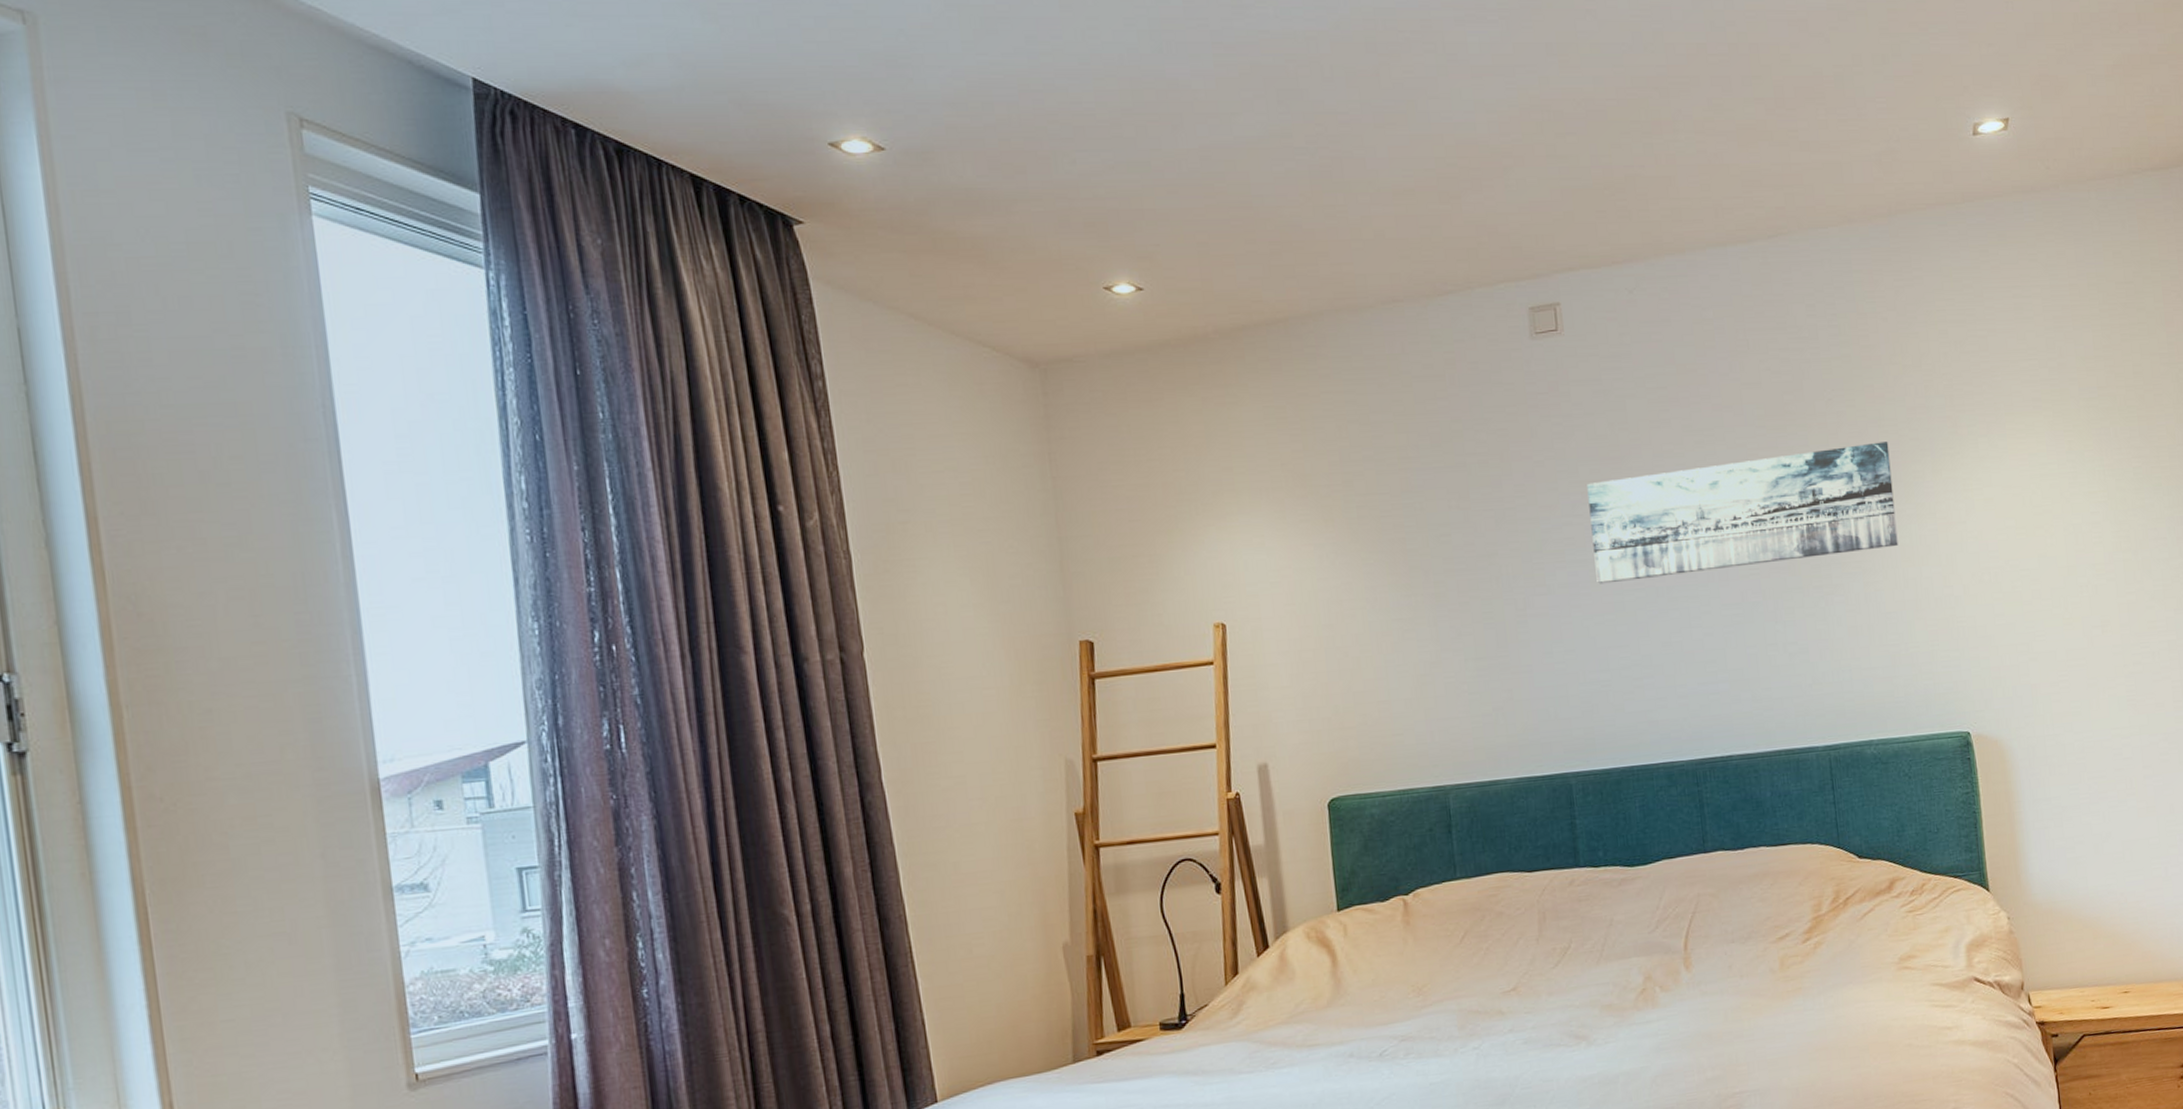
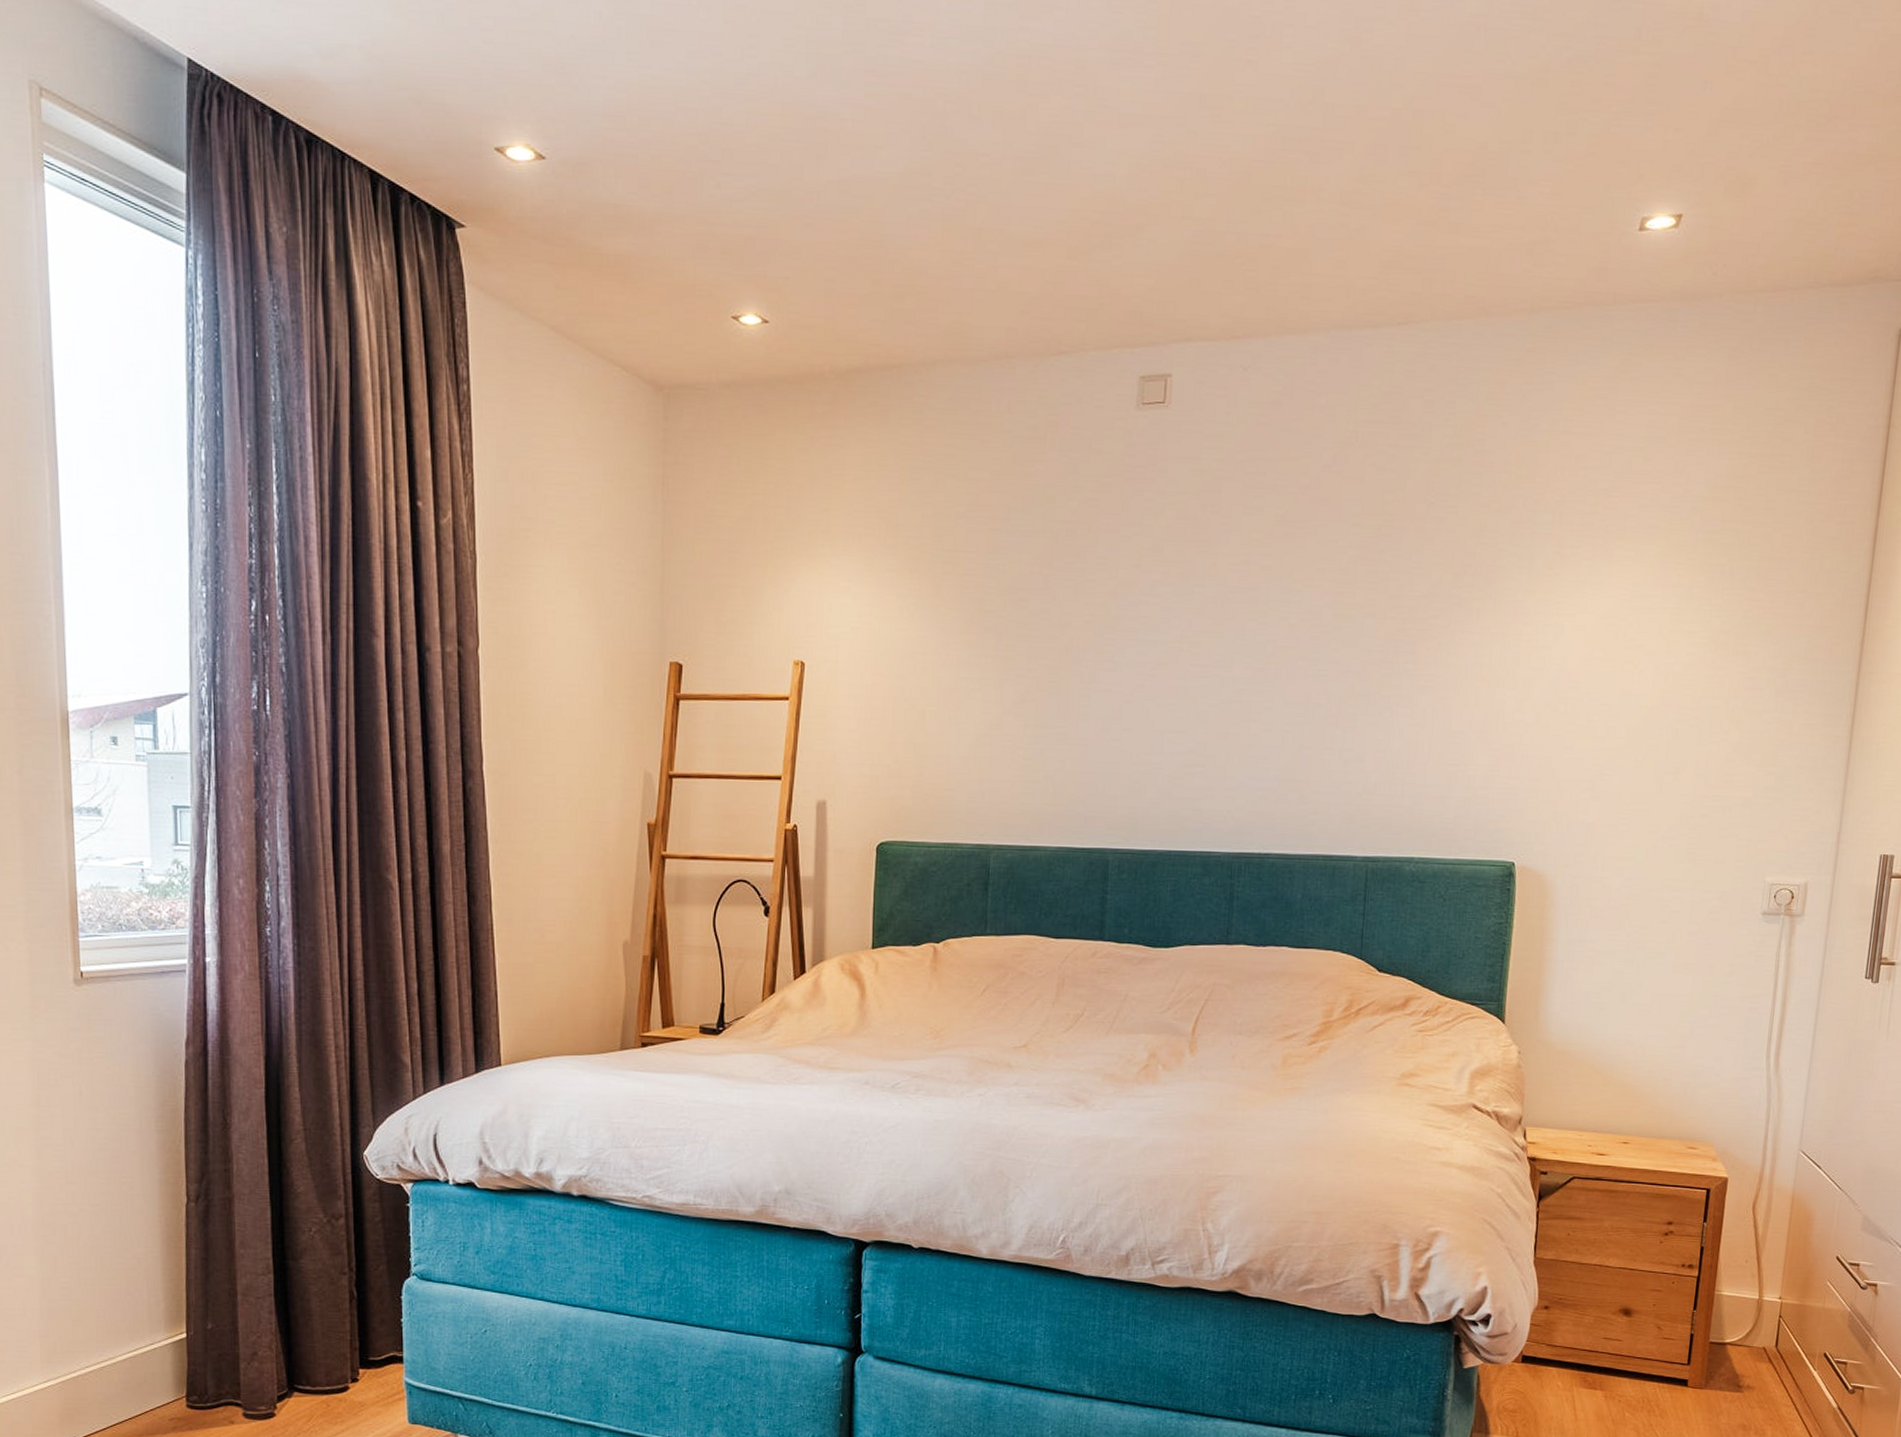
wall art: present [1587,442,1898,584] -> none [1164,553,1485,668]

